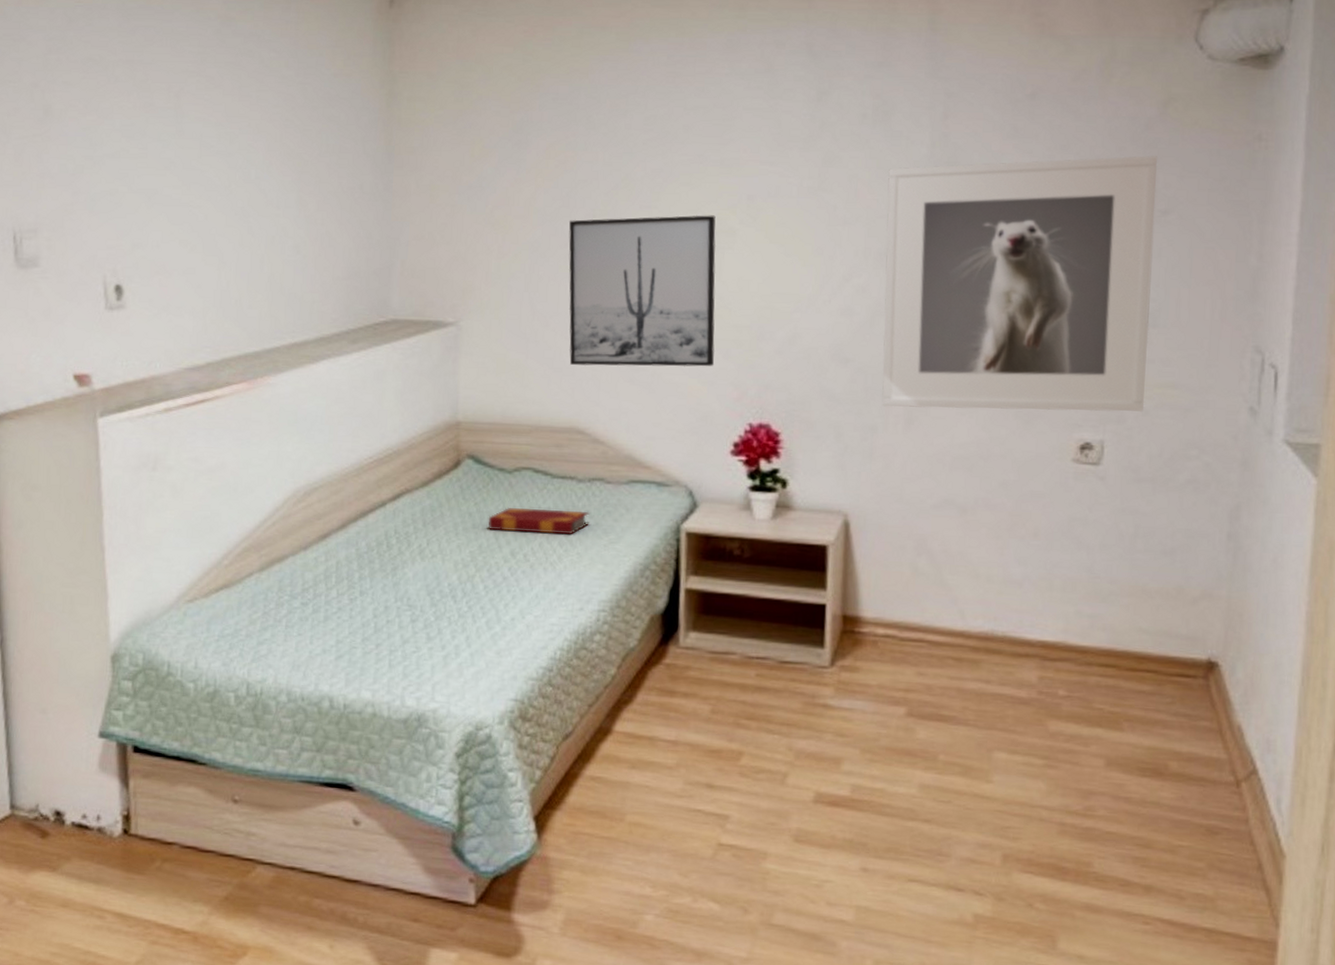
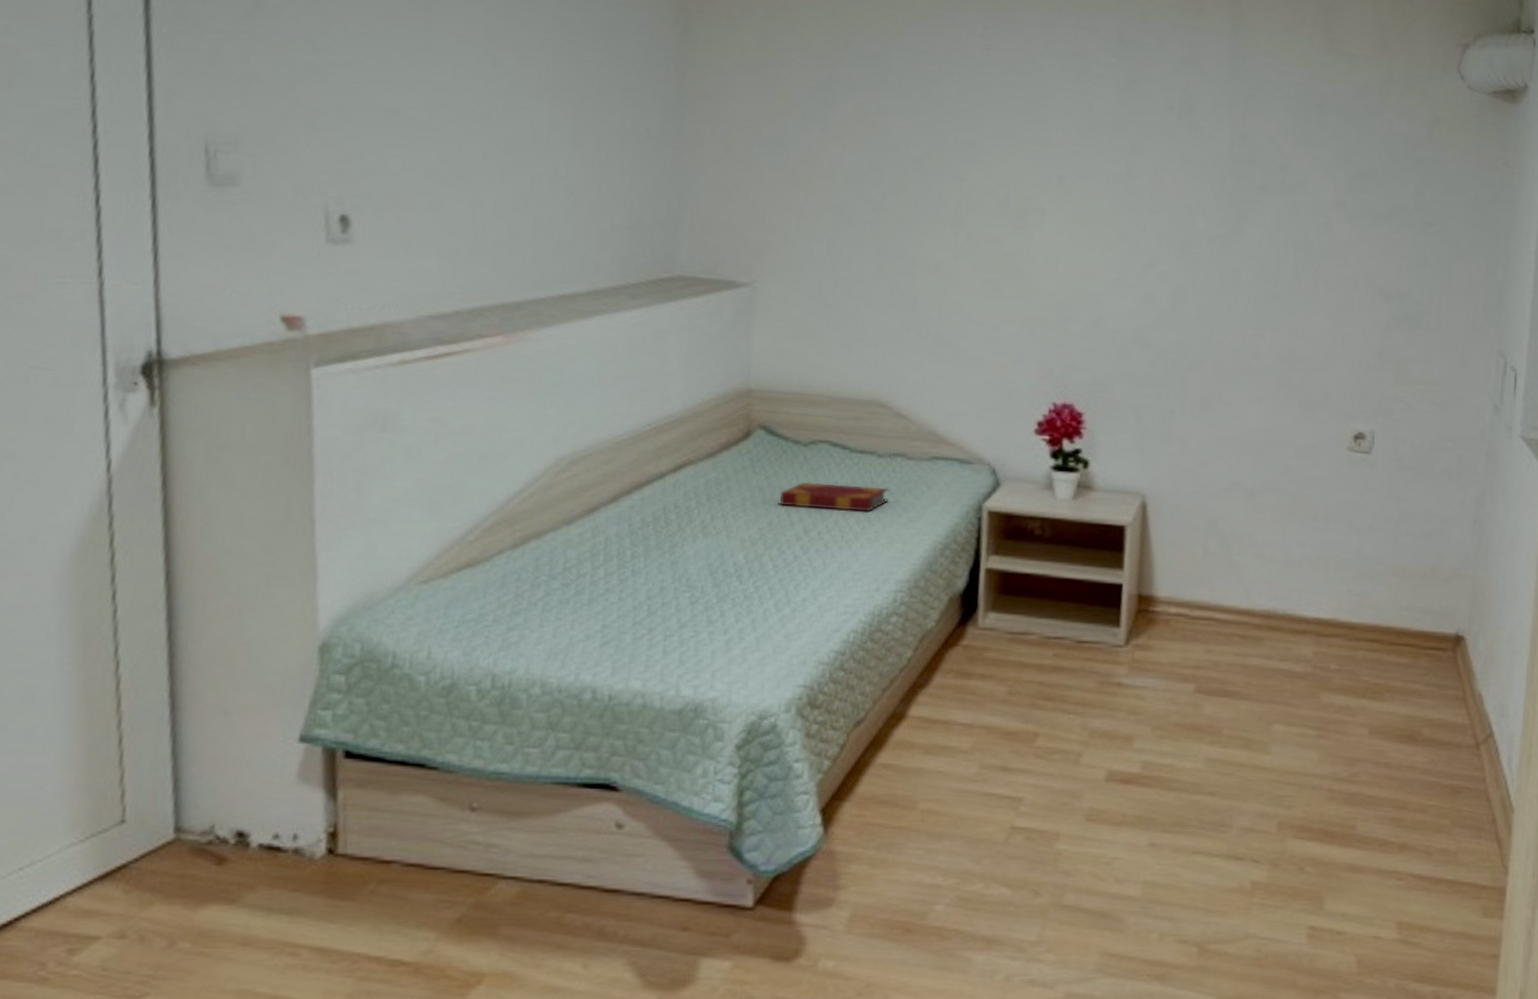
wall art: present [569,215,716,367] -> none [872,185,1026,344]
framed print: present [882,155,1157,412] -> none [1180,161,1425,406]

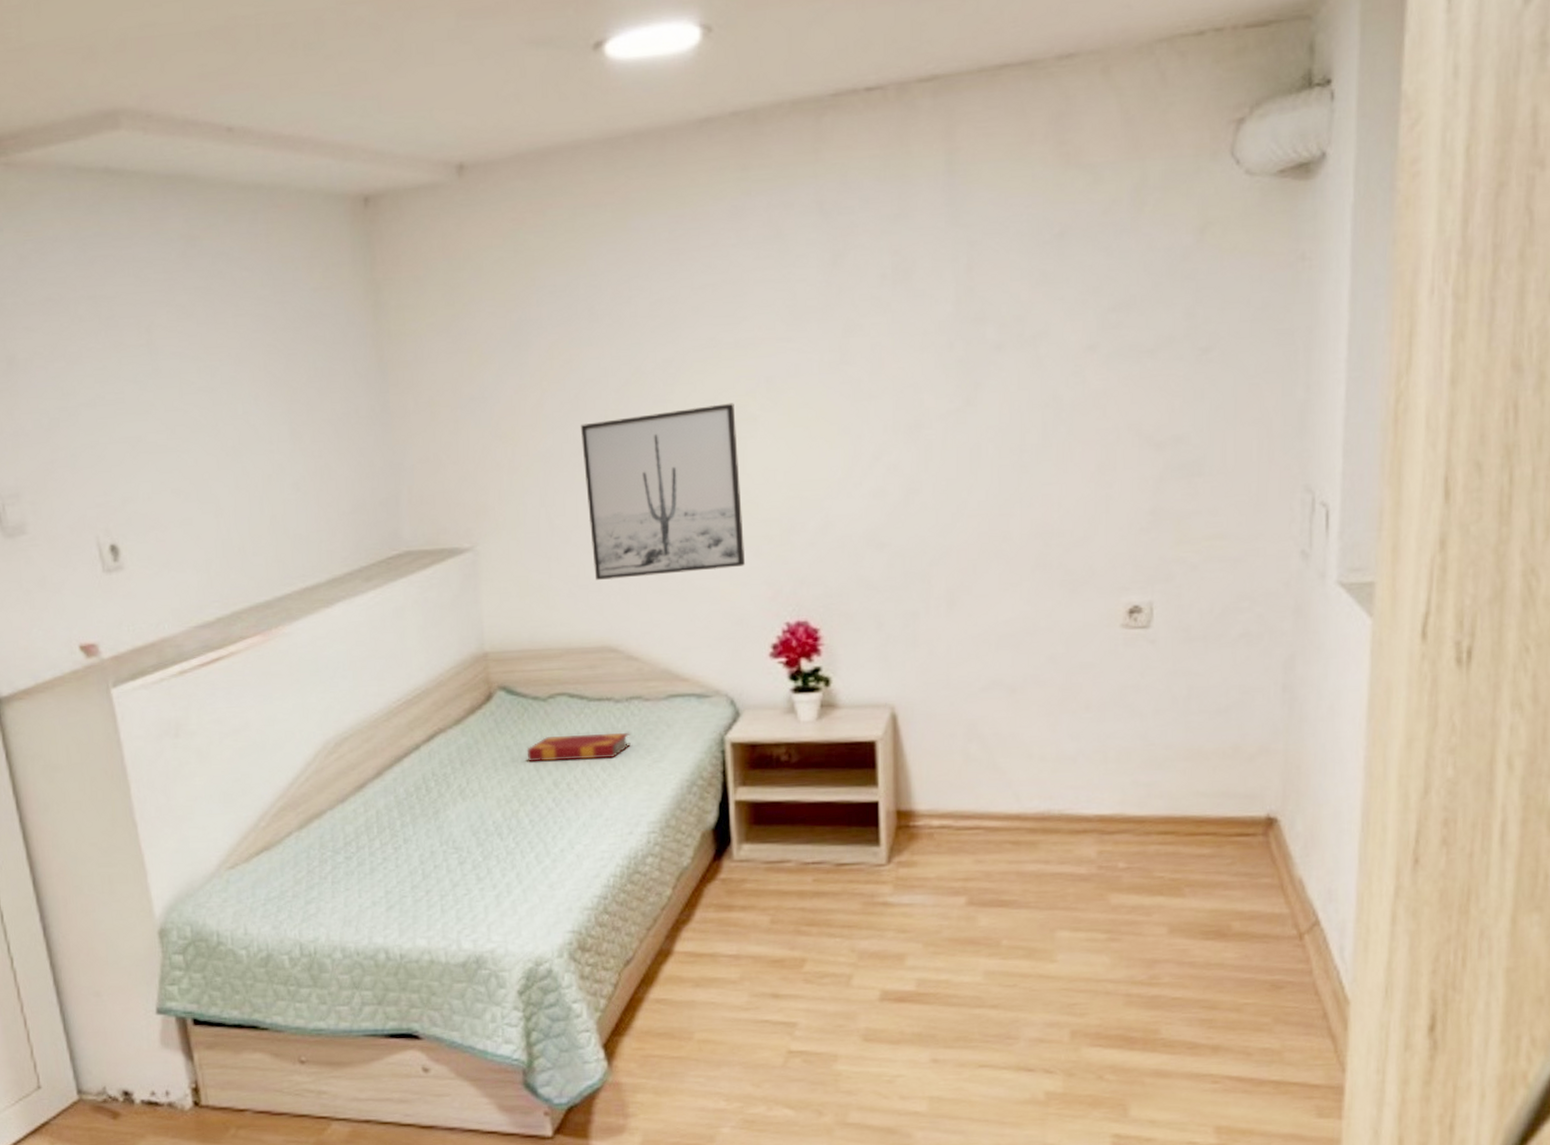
wall art: none [872,185,1026,344] -> present [581,403,745,580]

